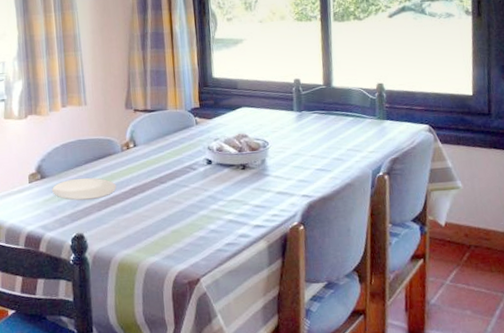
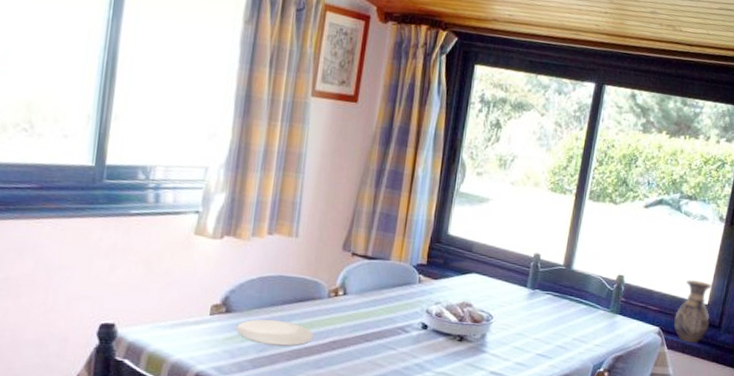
vase: none [442,74,479,134] -> present [674,280,712,343]

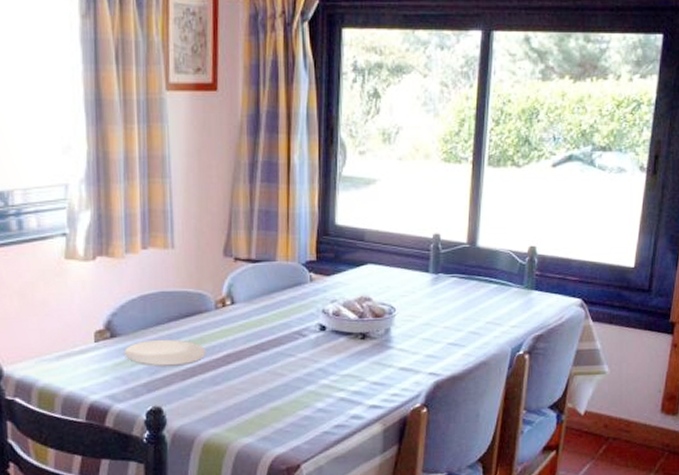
vase: present [674,280,712,343] -> none [598,242,639,312]

